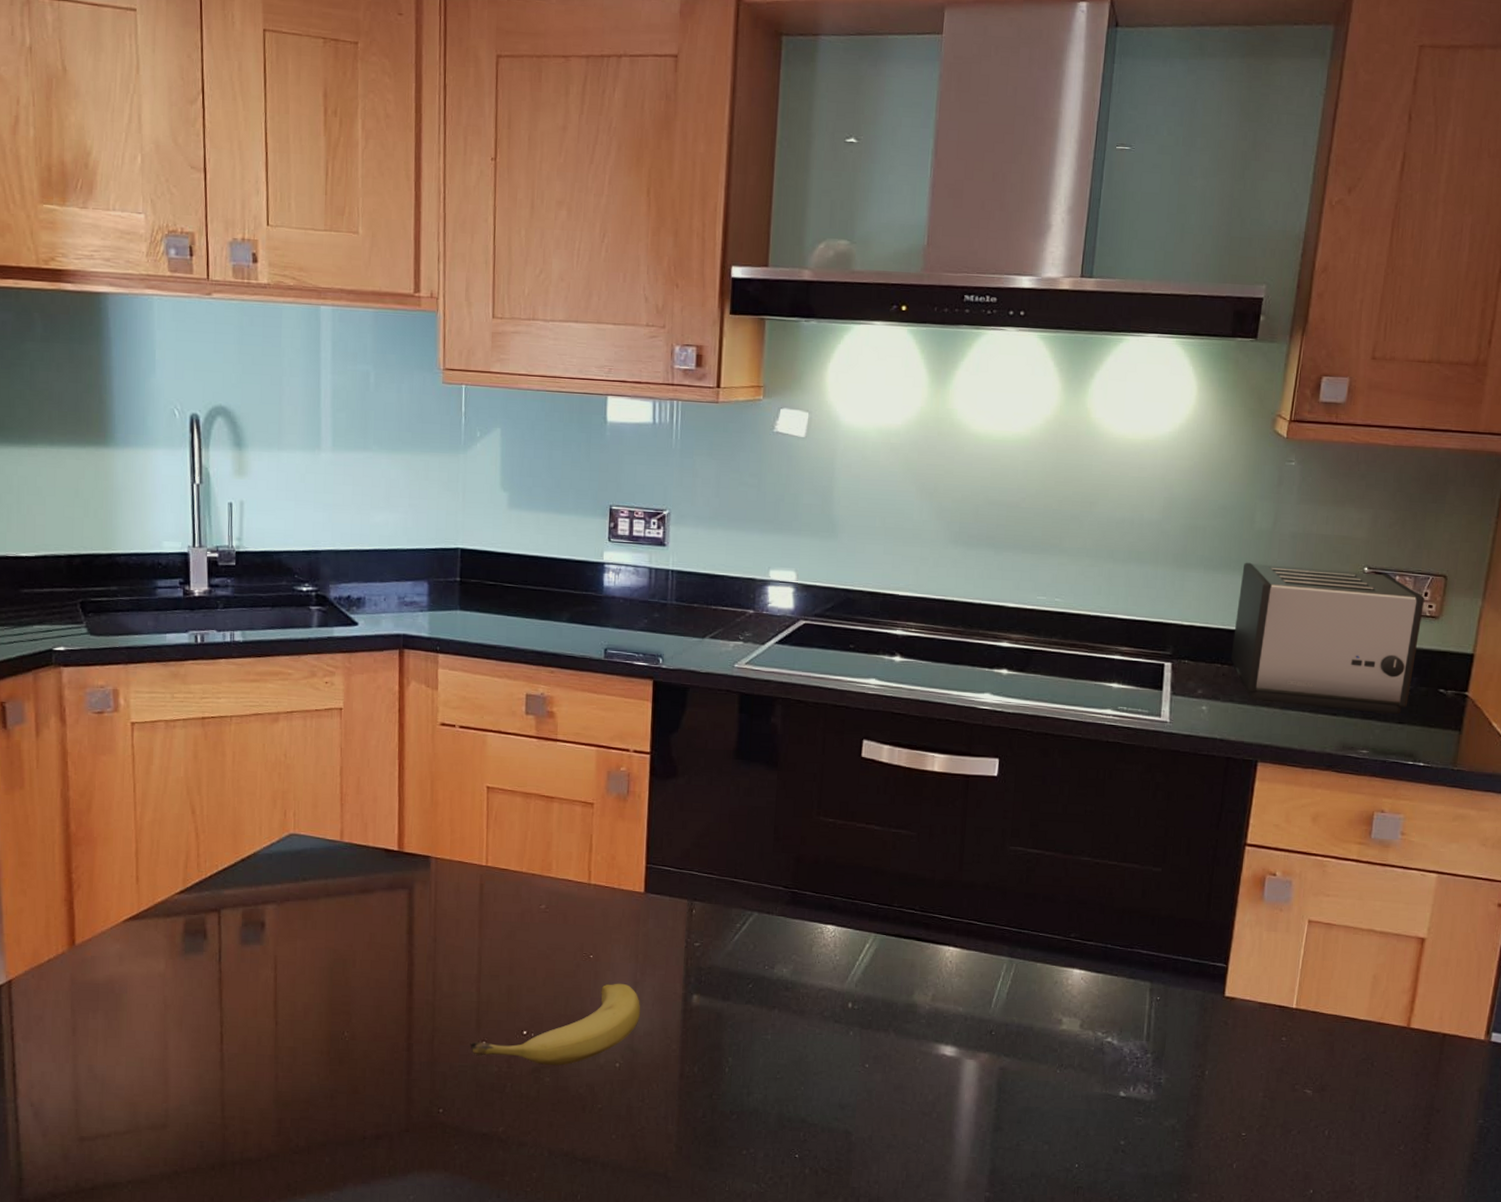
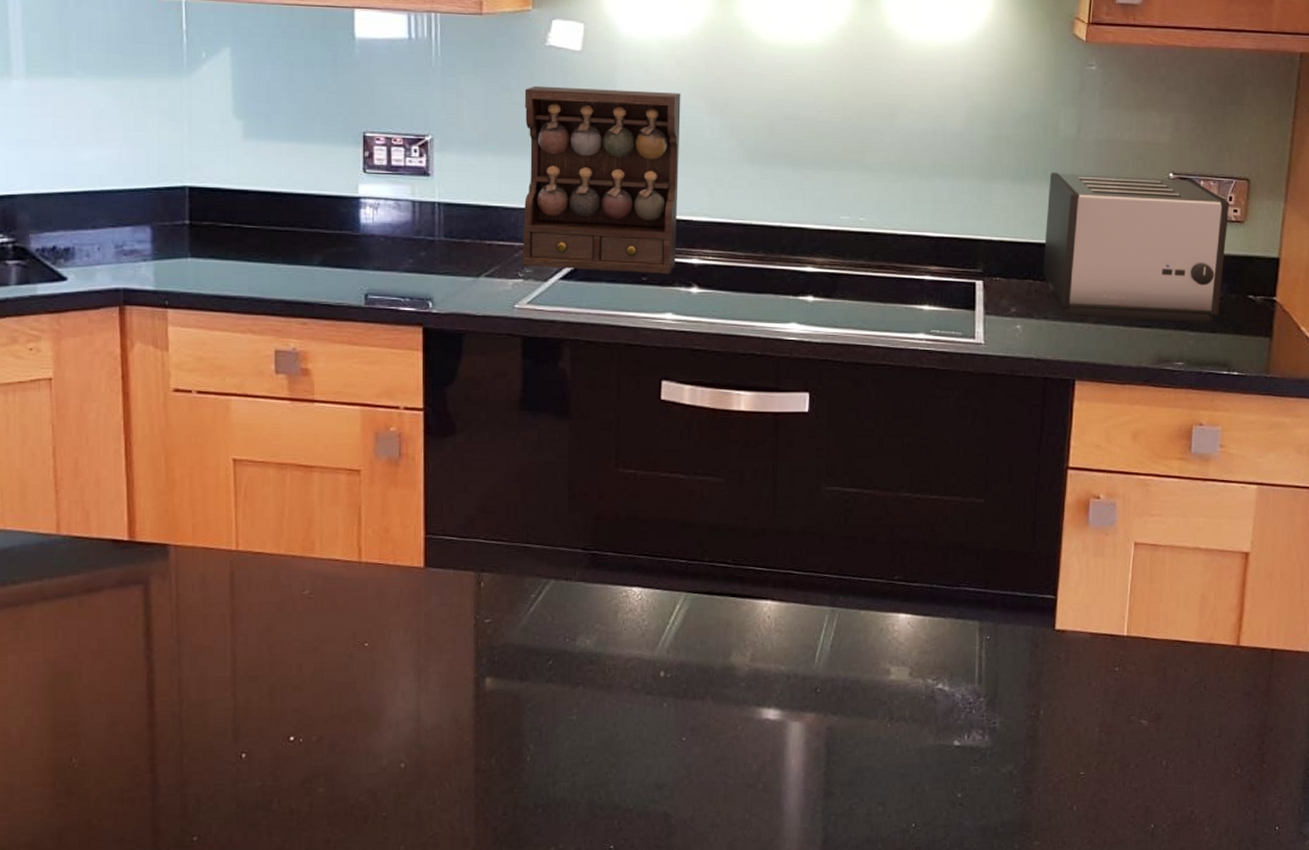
fruit: present [470,983,641,1066] -> none [226,672,427,774]
spice rack: none [743,468,894,643] -> present [522,85,681,274]

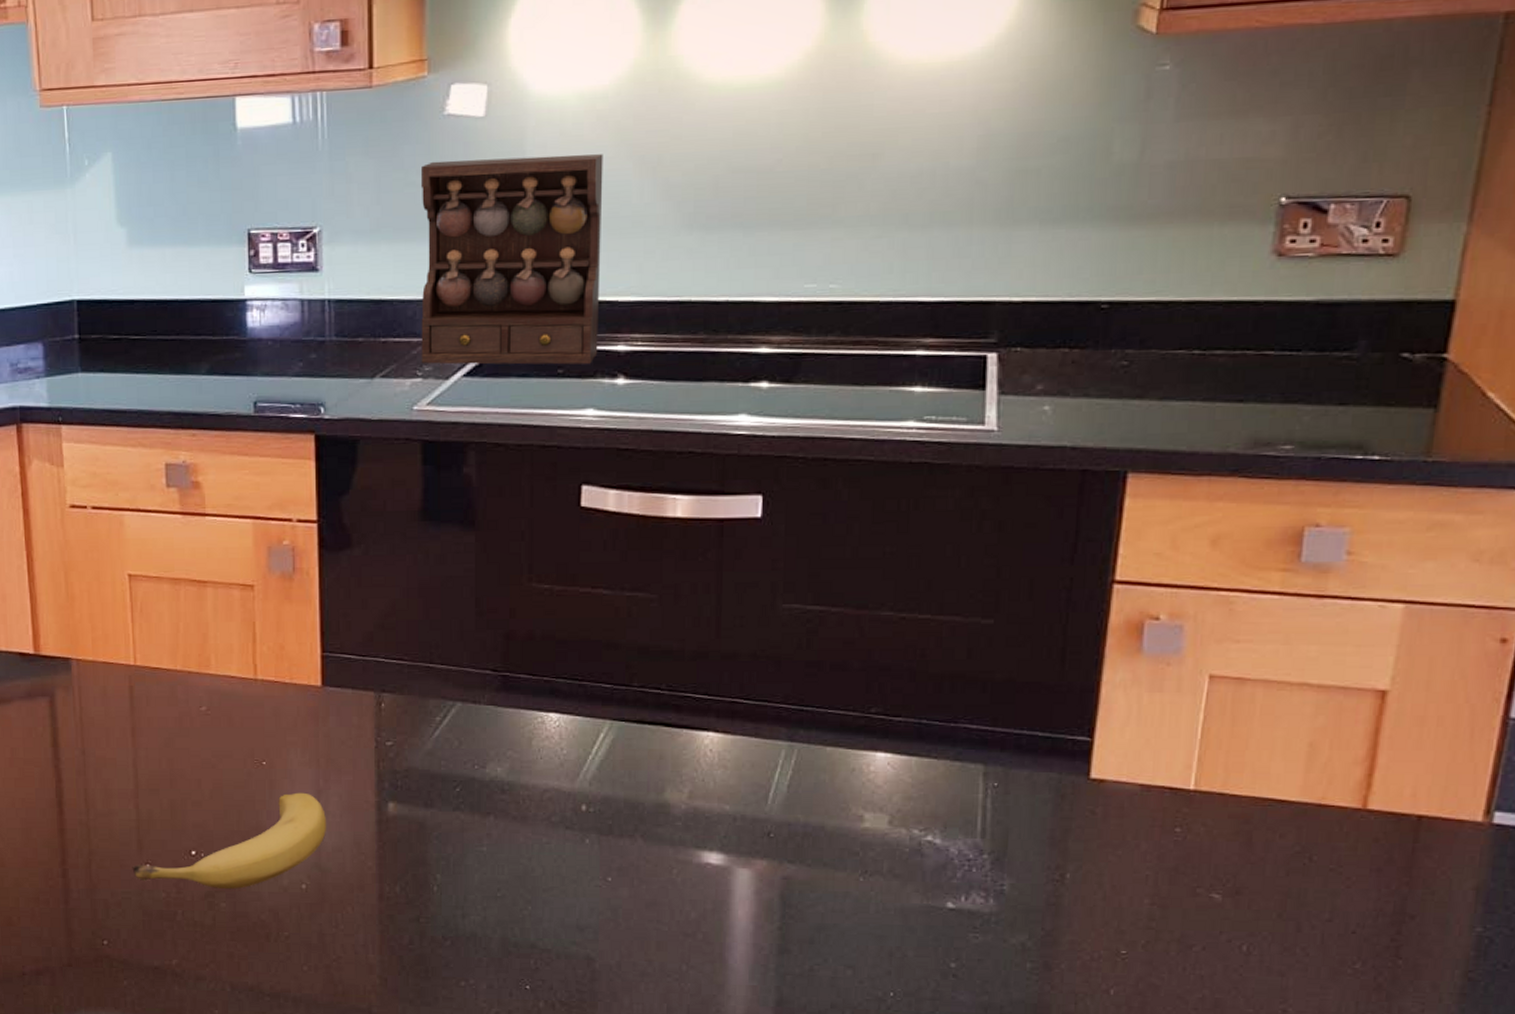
fruit: none [226,672,427,774] -> present [132,792,327,889]
toaster: present [1042,172,1229,324] -> none [1083,202,1376,395]

